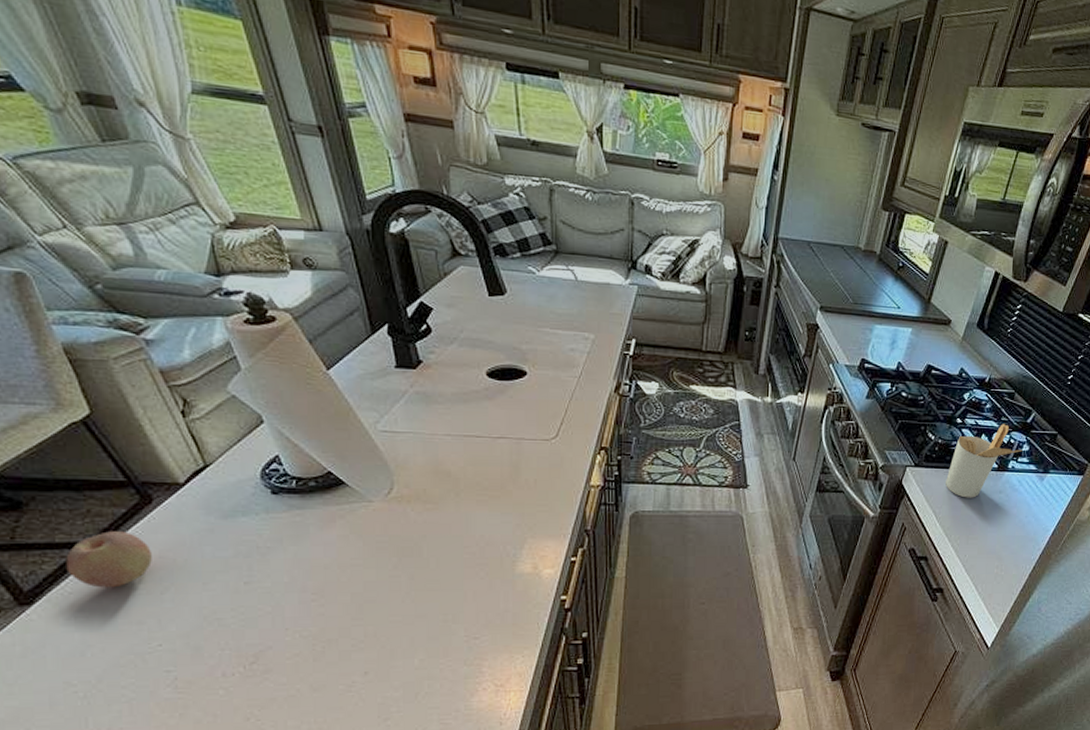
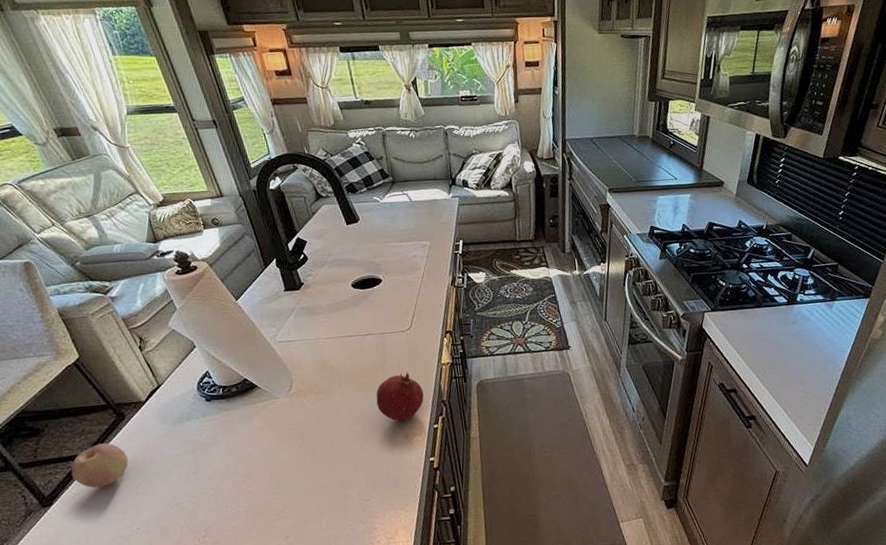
fruit: none [502,490,563,549] -> present [376,372,424,422]
utensil holder: present [946,424,1023,498] -> none [741,263,808,333]

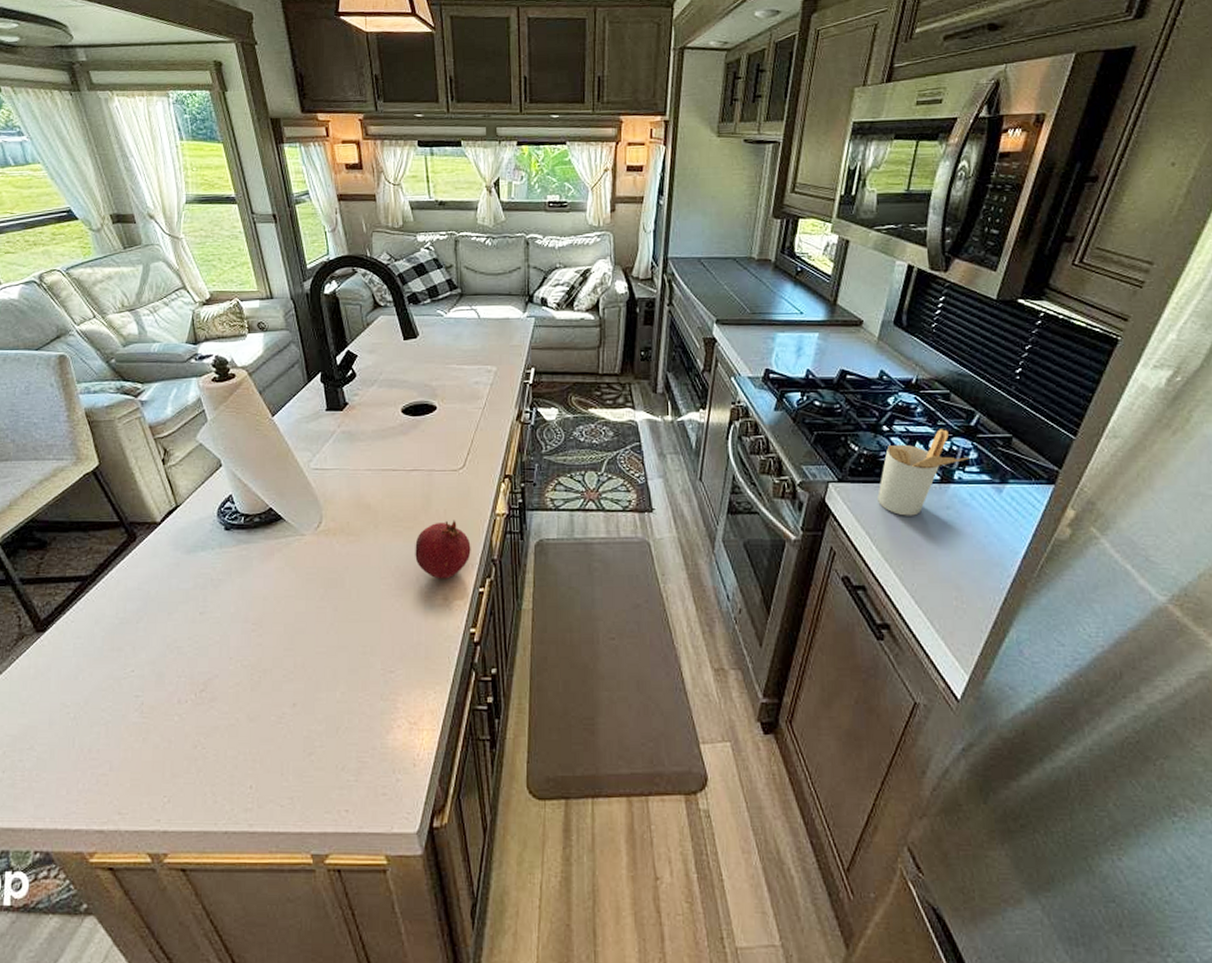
fruit: present [71,443,128,488] -> none [71,566,133,617]
utensil holder: none [741,263,808,333] -> present [877,429,970,516]

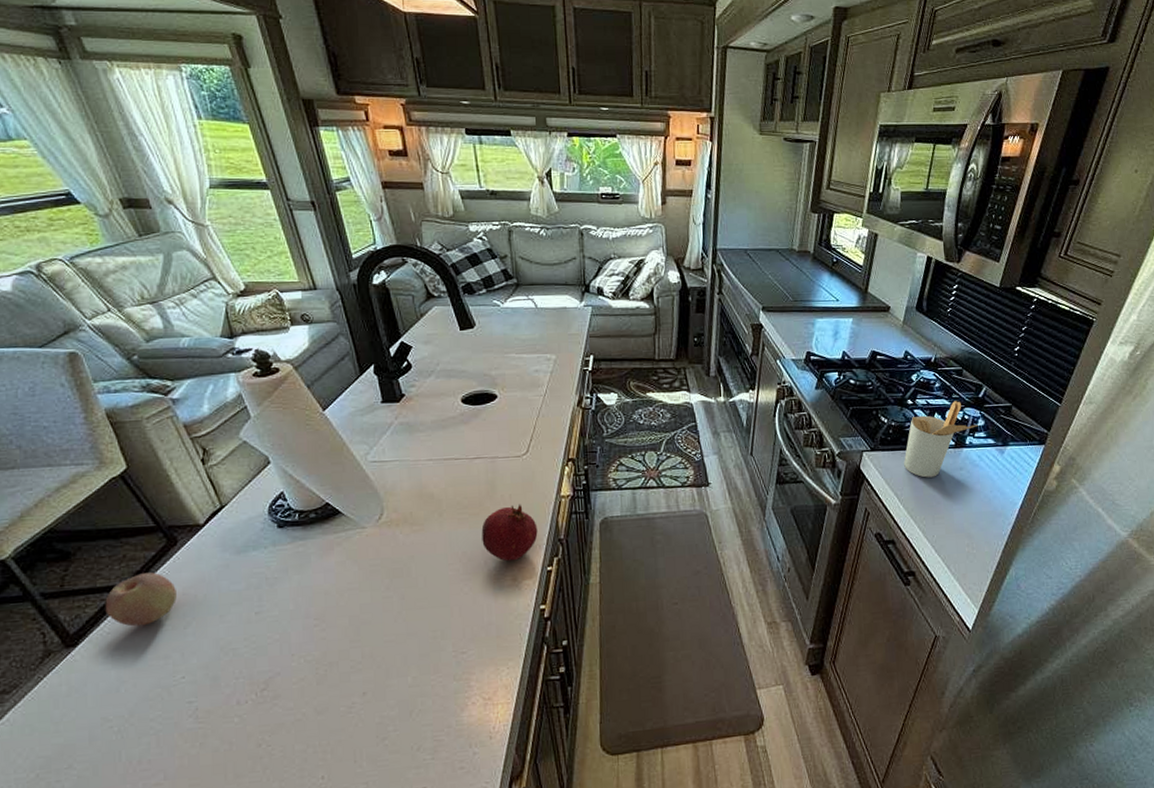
fruit: none [71,566,133,617] -> present [105,572,177,627]

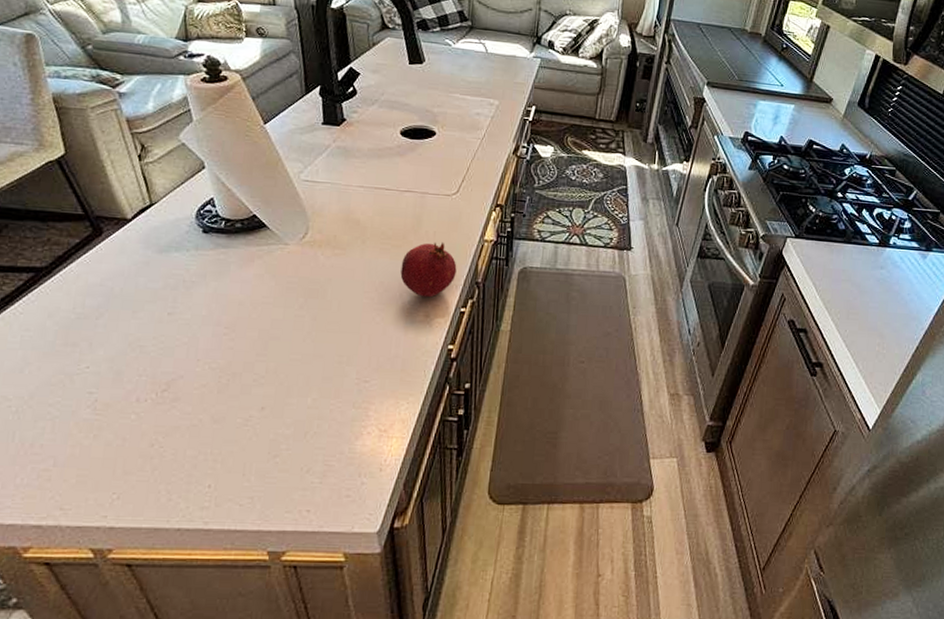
fruit: present [105,572,177,627] -> none [22,259,95,311]
utensil holder: present [904,401,978,478] -> none [826,200,904,272]

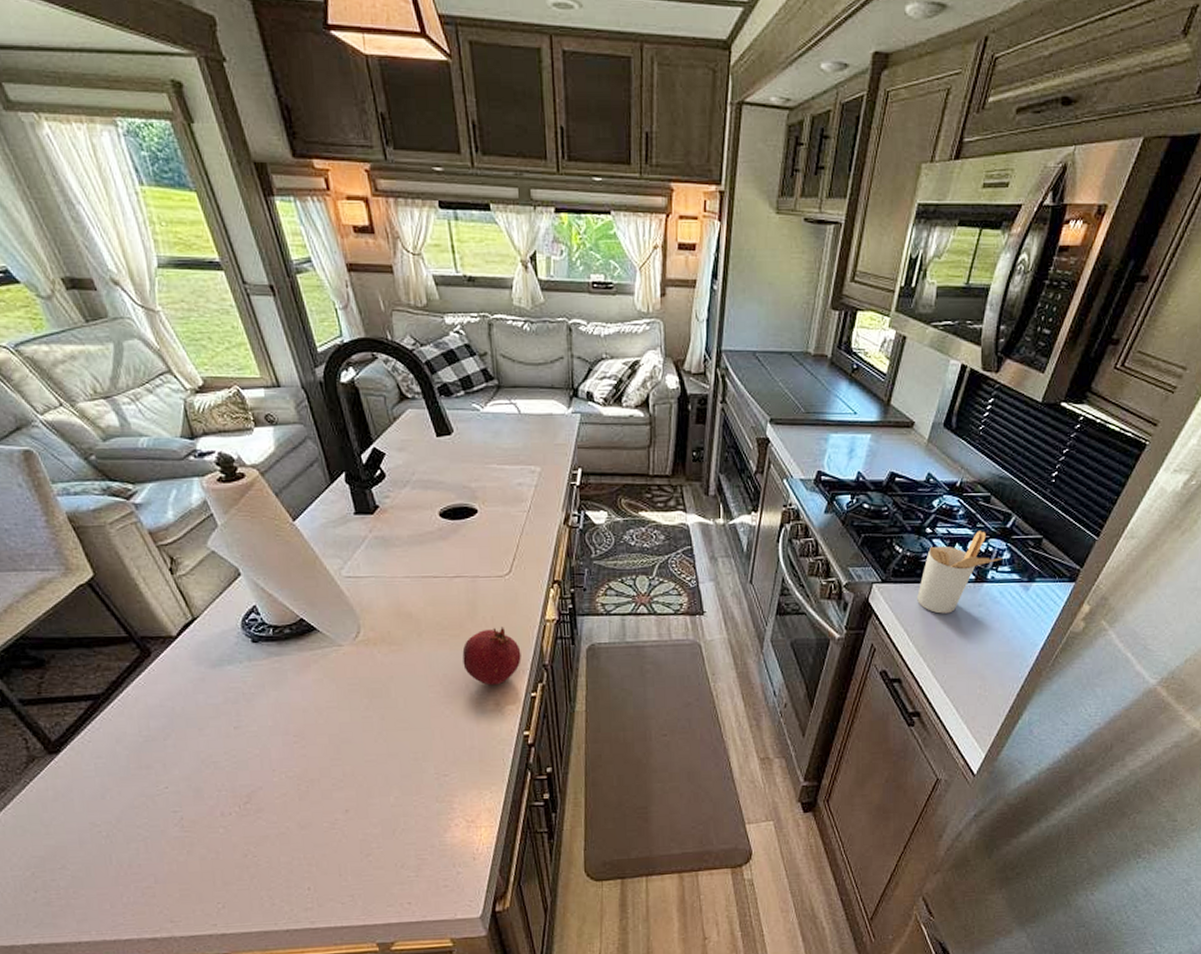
utensil holder: none [826,200,904,272] -> present [917,531,1003,614]

